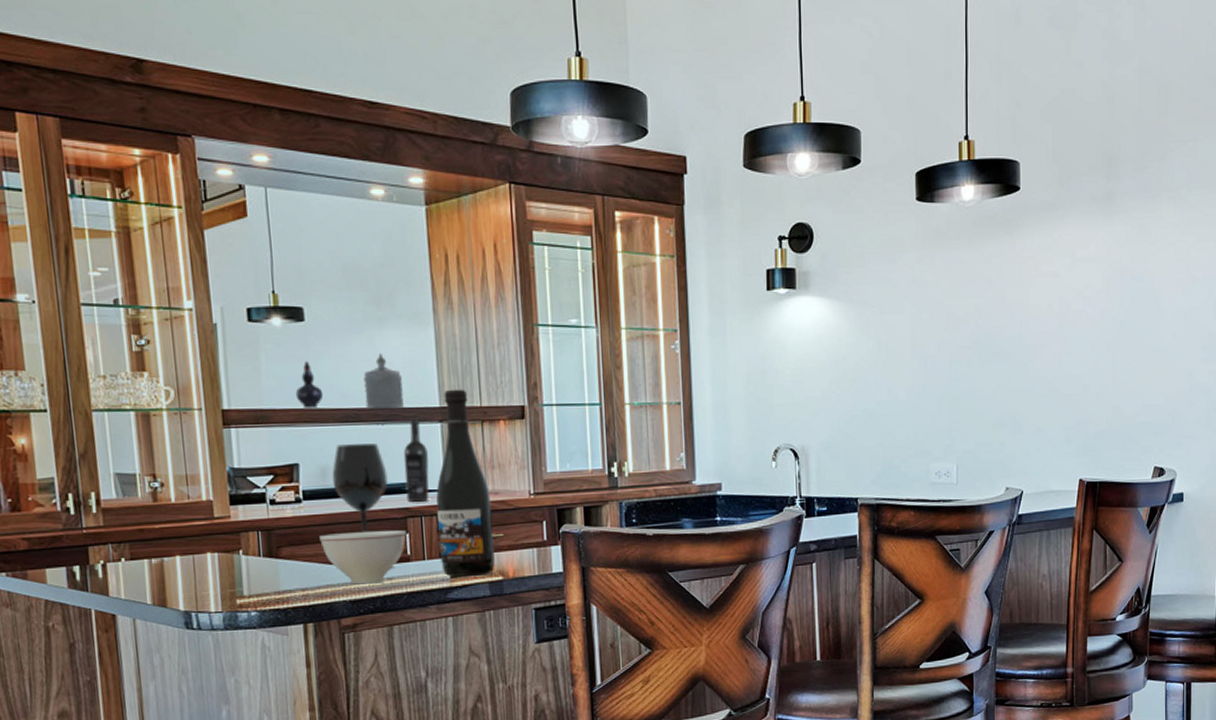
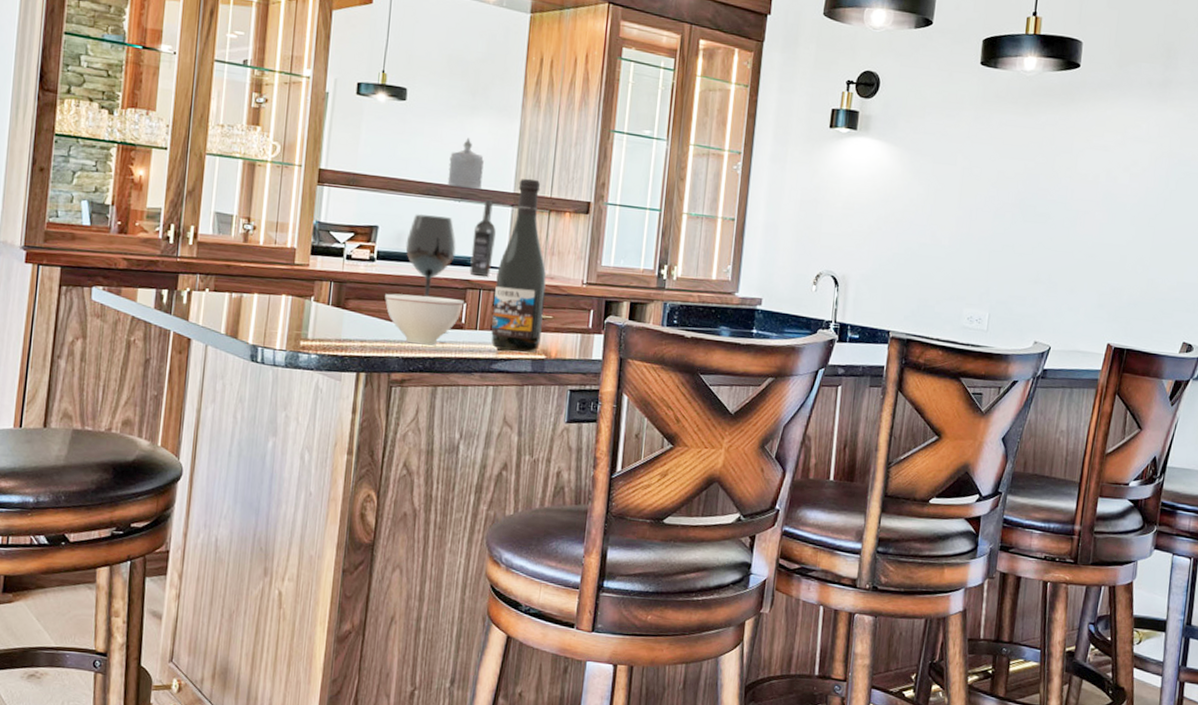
decorative bottle: present [295,361,324,408] -> none [386,136,412,179]

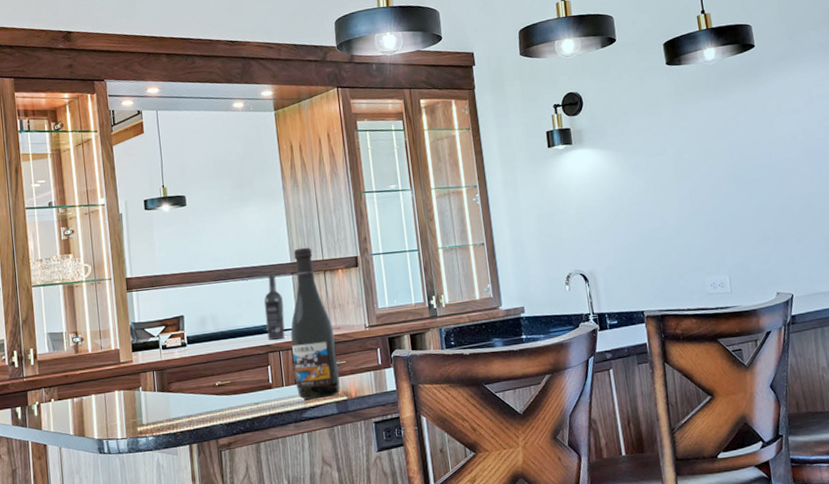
bowl: present [384,293,465,345] -> none [199,363,269,410]
wineglass: present [405,213,456,334] -> none [209,295,260,396]
decorative jar: present [447,138,484,190] -> none [231,225,263,270]

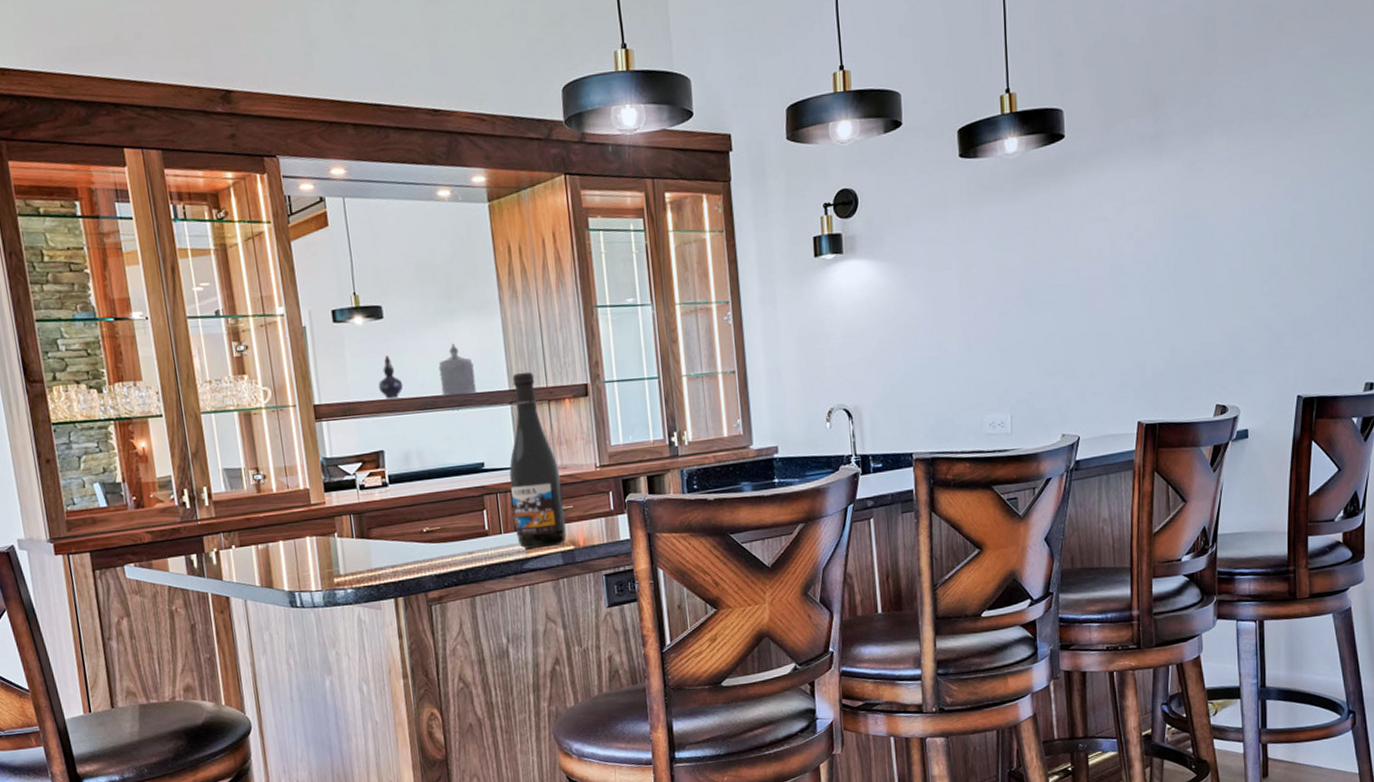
decorative bottle: none [180,236,202,272] -> present [378,355,403,399]
decorative jar: none [231,225,263,270] -> present [438,343,476,397]
wine bottle: present [263,273,285,340] -> none [477,402,503,481]

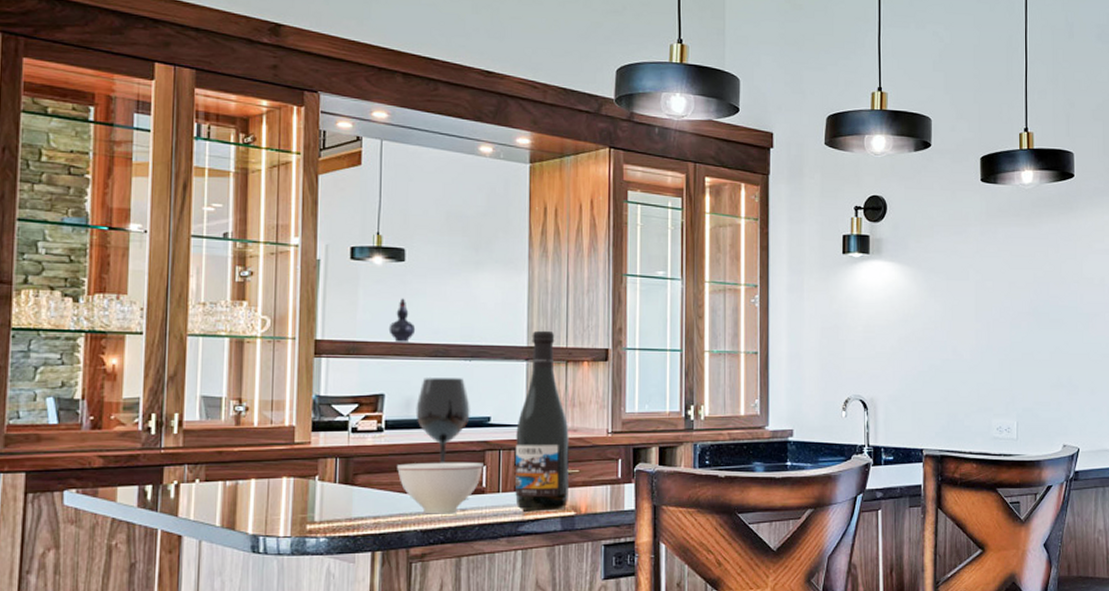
bowl: none [404,507,485,560] -> present [396,462,485,514]
wineglass: none [414,427,474,544] -> present [416,376,470,500]
decorative jar: present [438,343,476,397] -> none [456,294,493,347]

